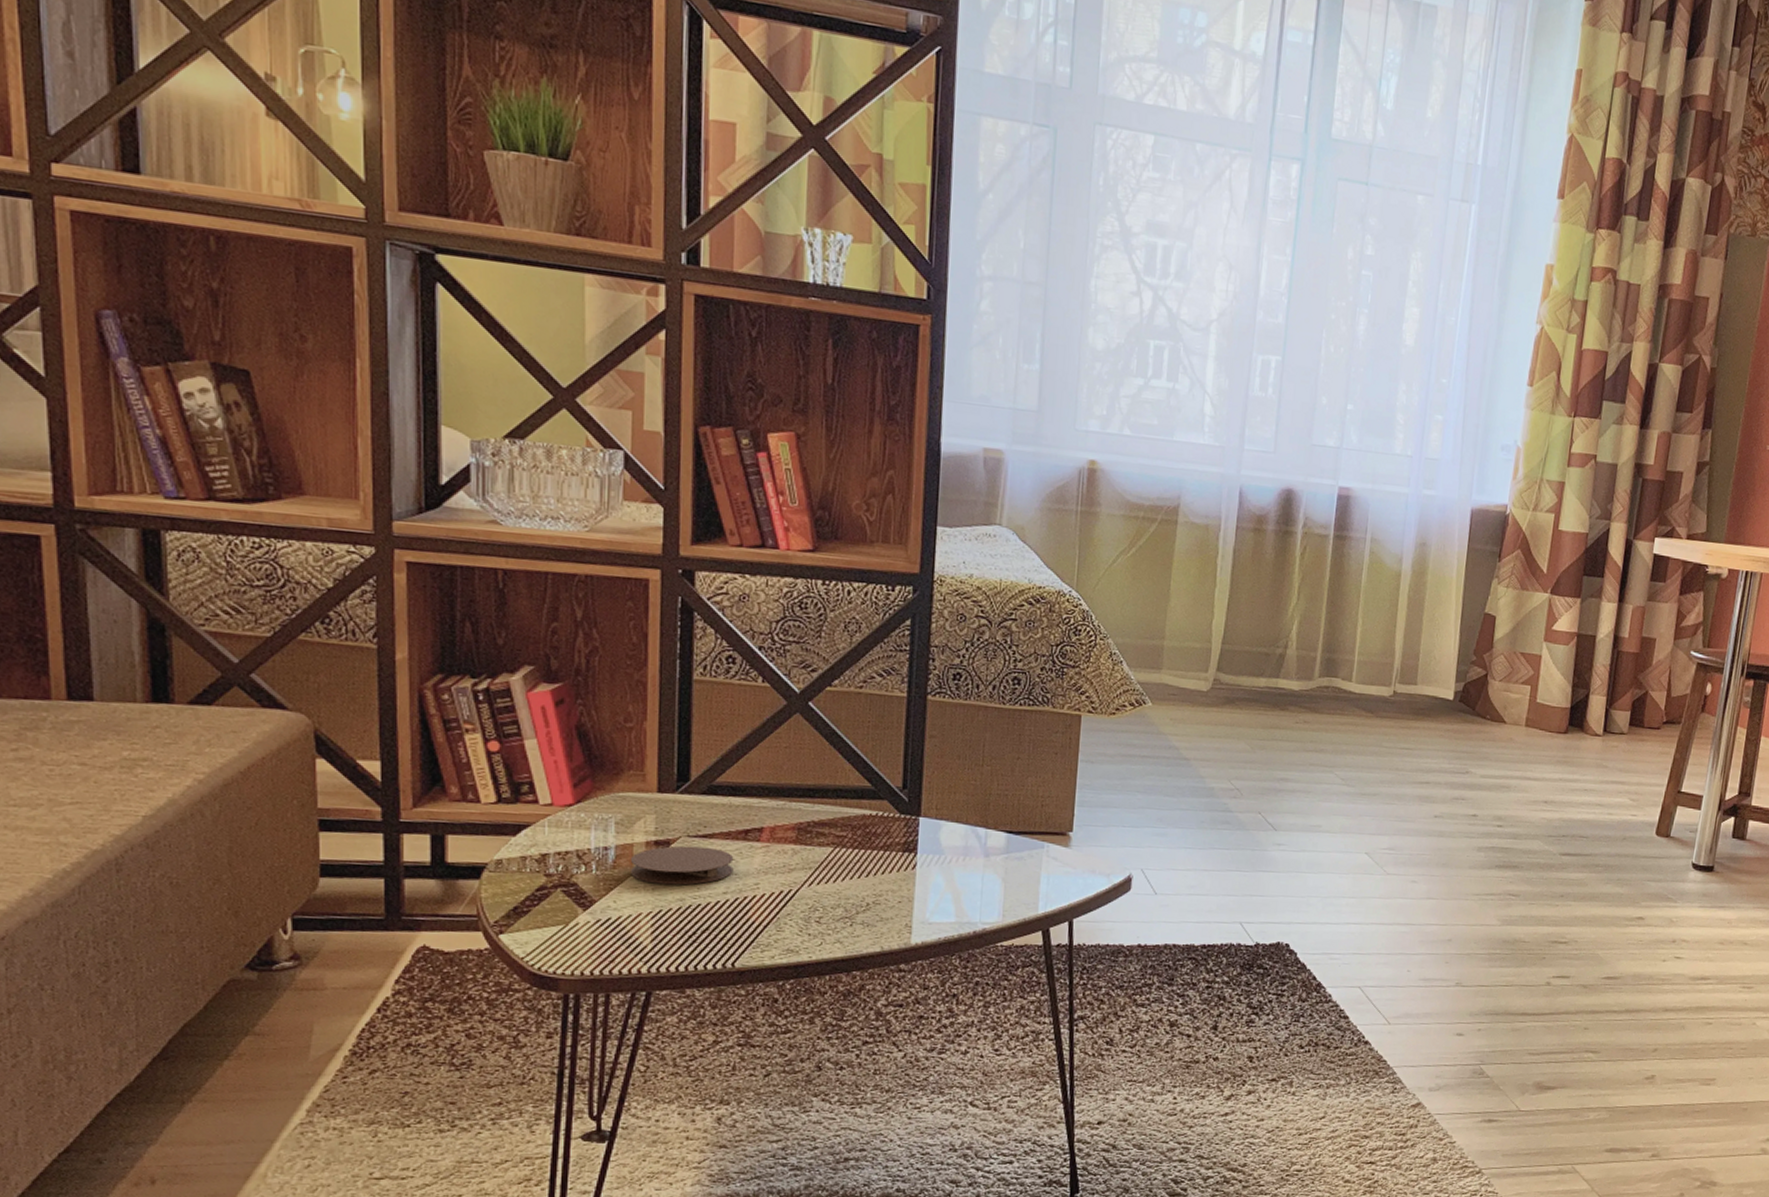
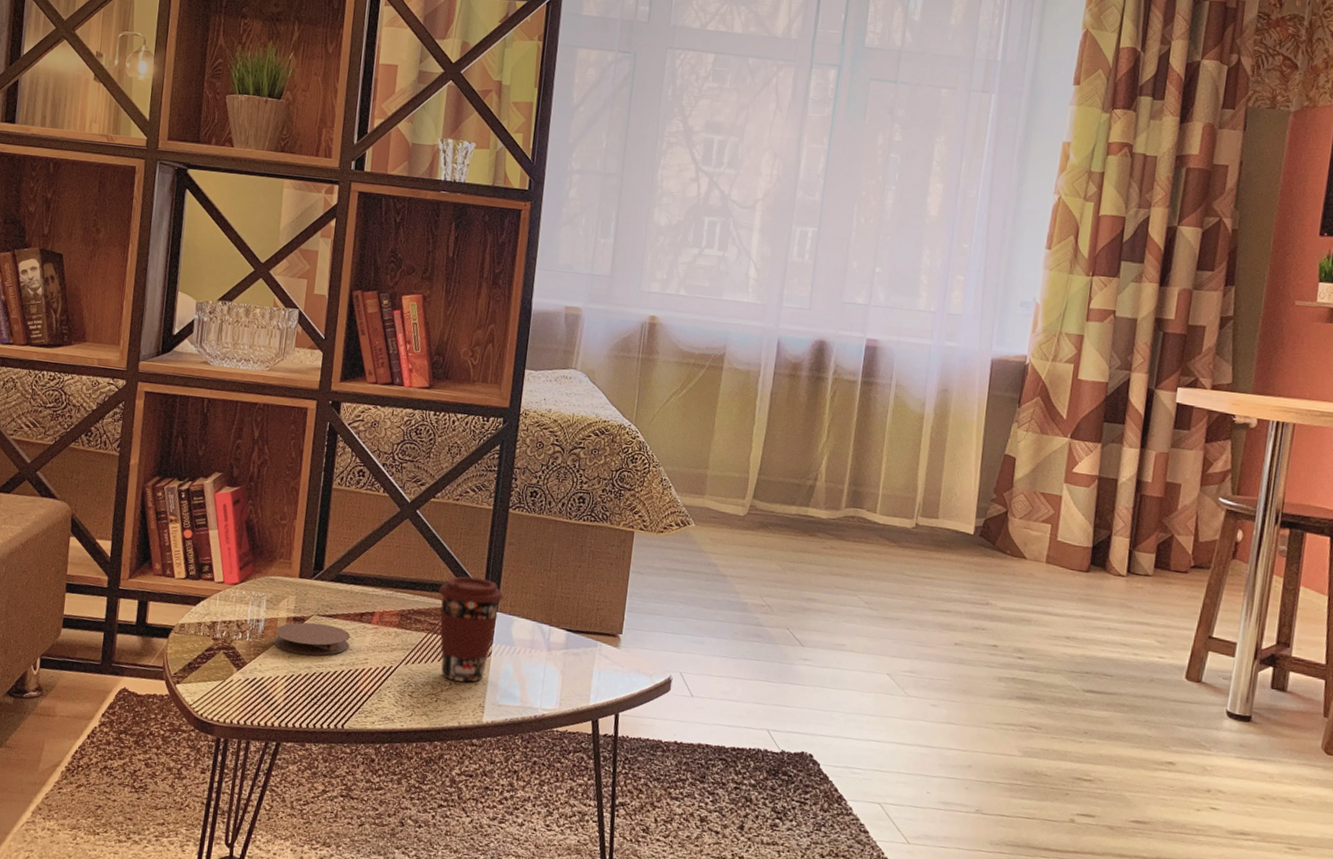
coffee cup: none [844,777,927,901] -> present [438,576,504,683]

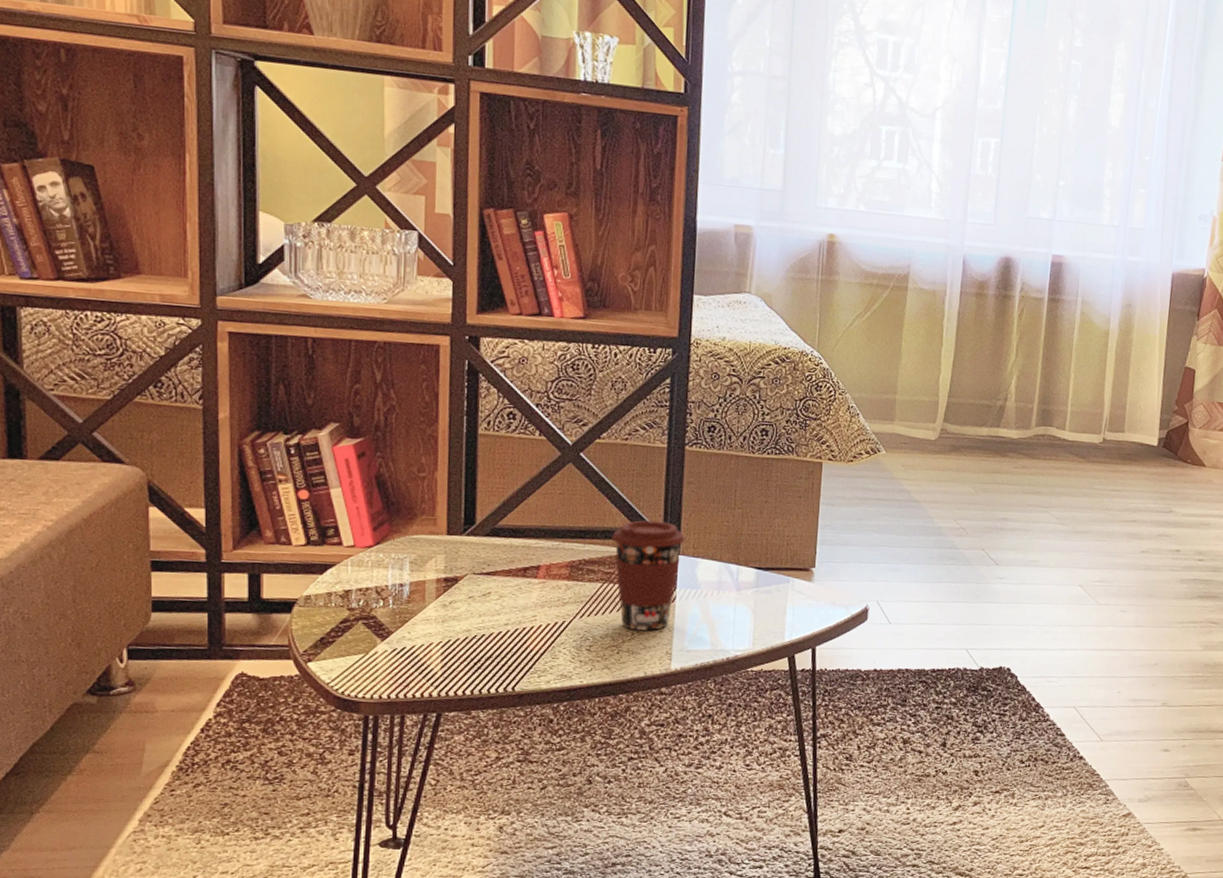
coaster: present [274,622,351,656] -> none [422,582,514,618]

